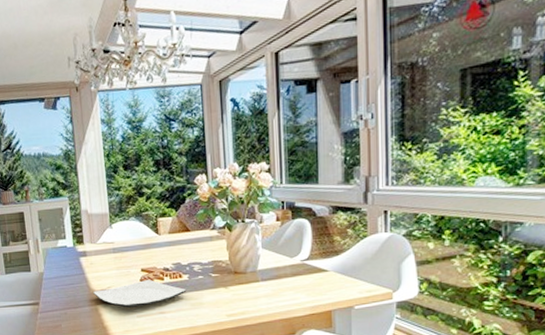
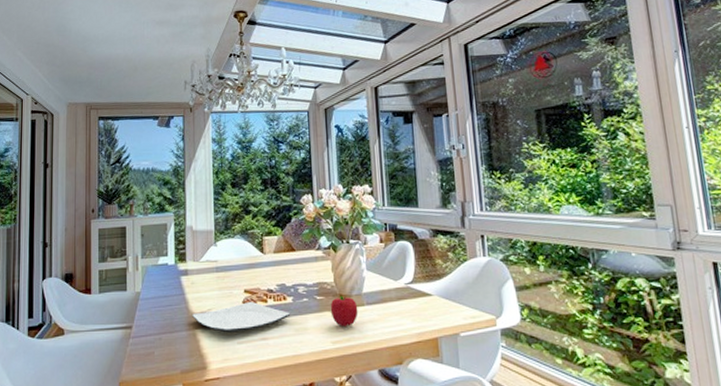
fruit: none [225,272,253,301] -> present [330,295,359,327]

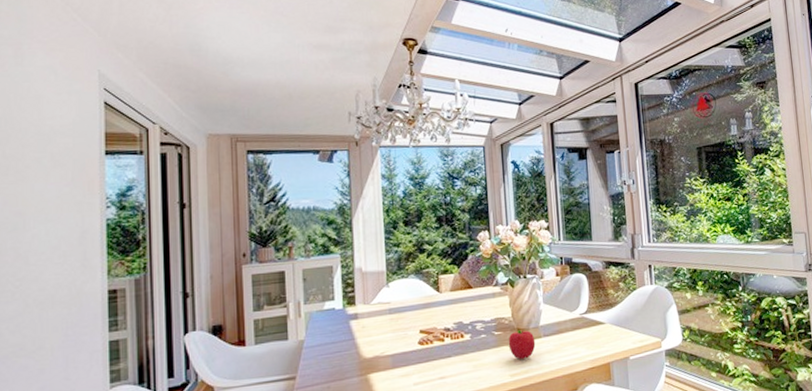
plate: present [191,301,291,333] -> none [363,341,469,375]

